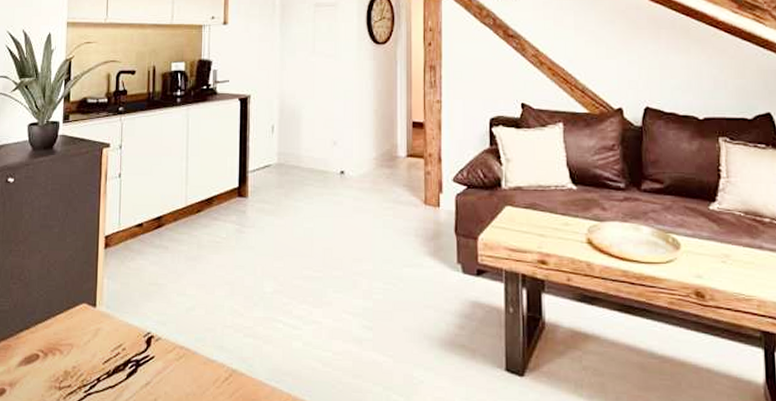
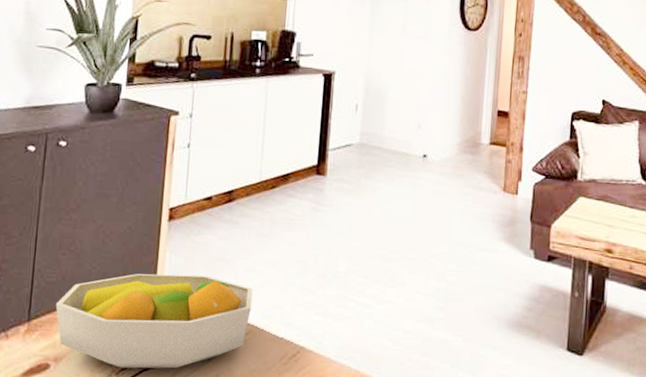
fruit bowl: none [9,300,185,393] -> present [55,273,253,369]

